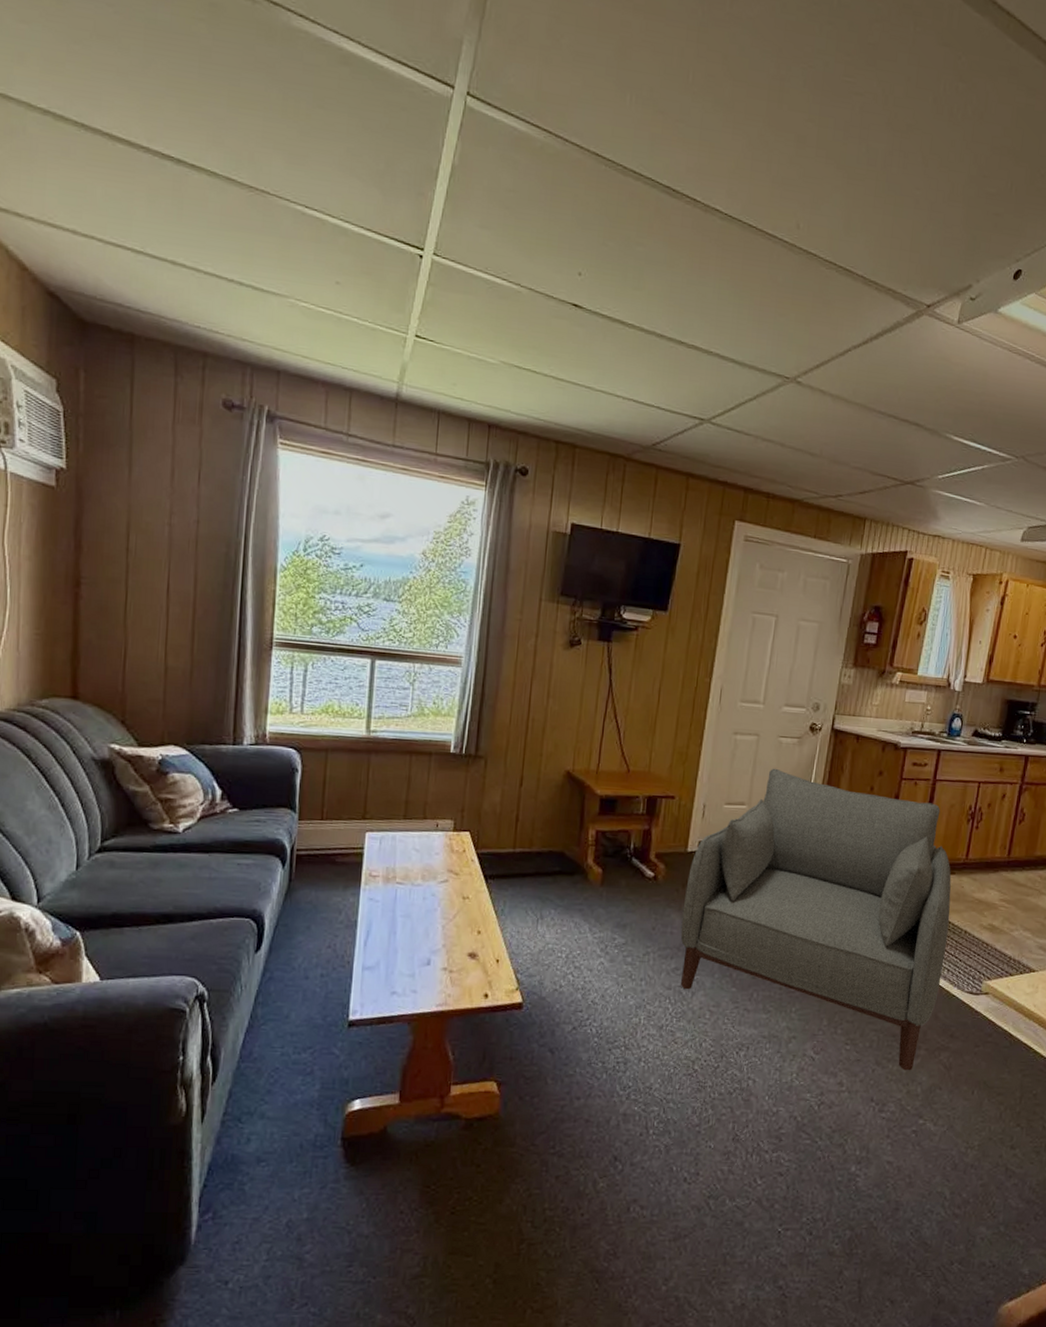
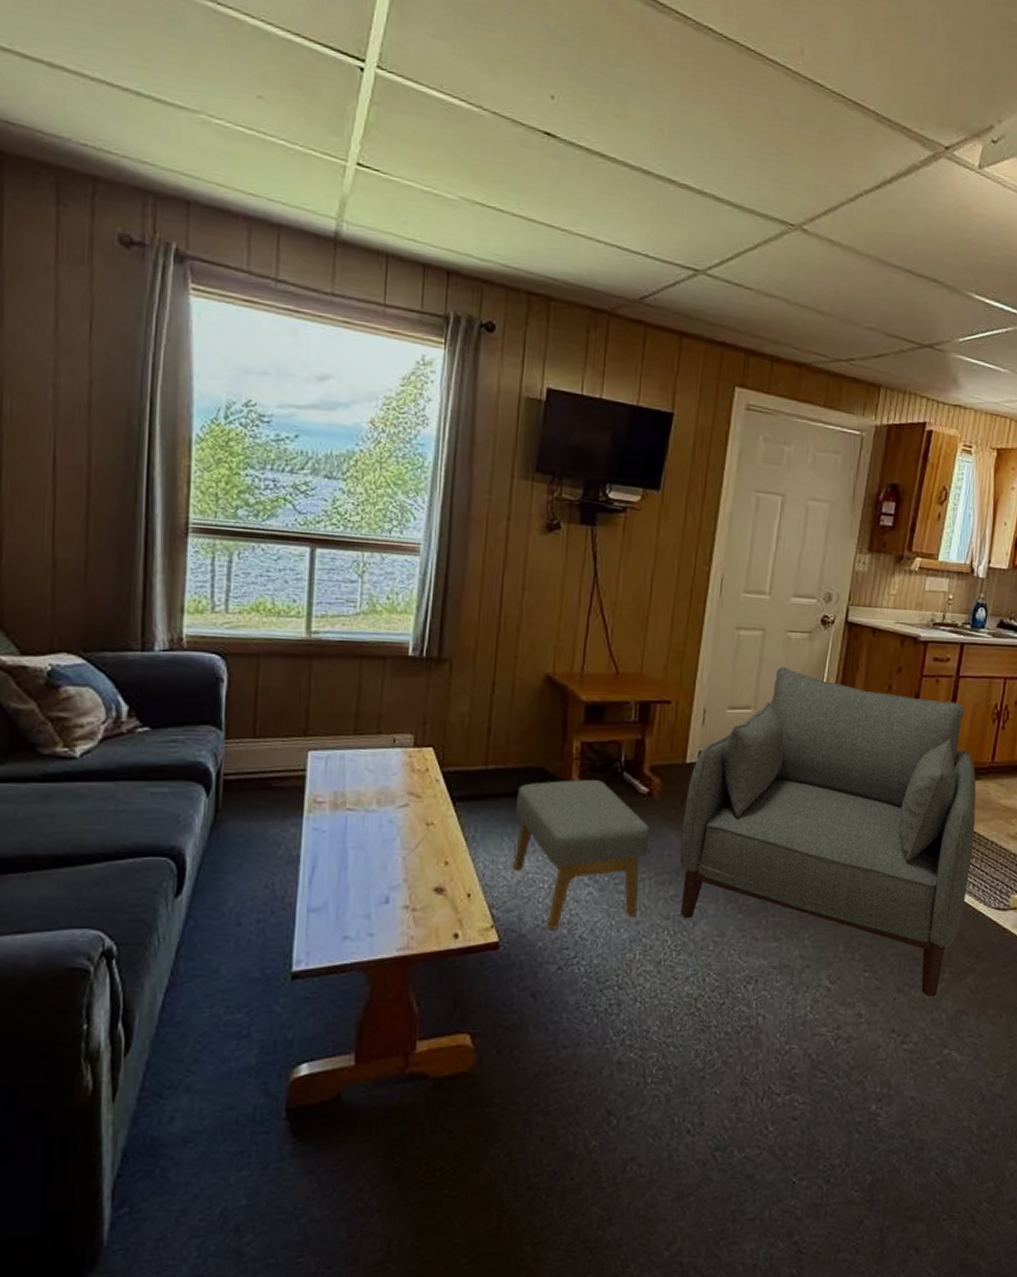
footstool: none [535,863,654,994] -> present [513,780,650,929]

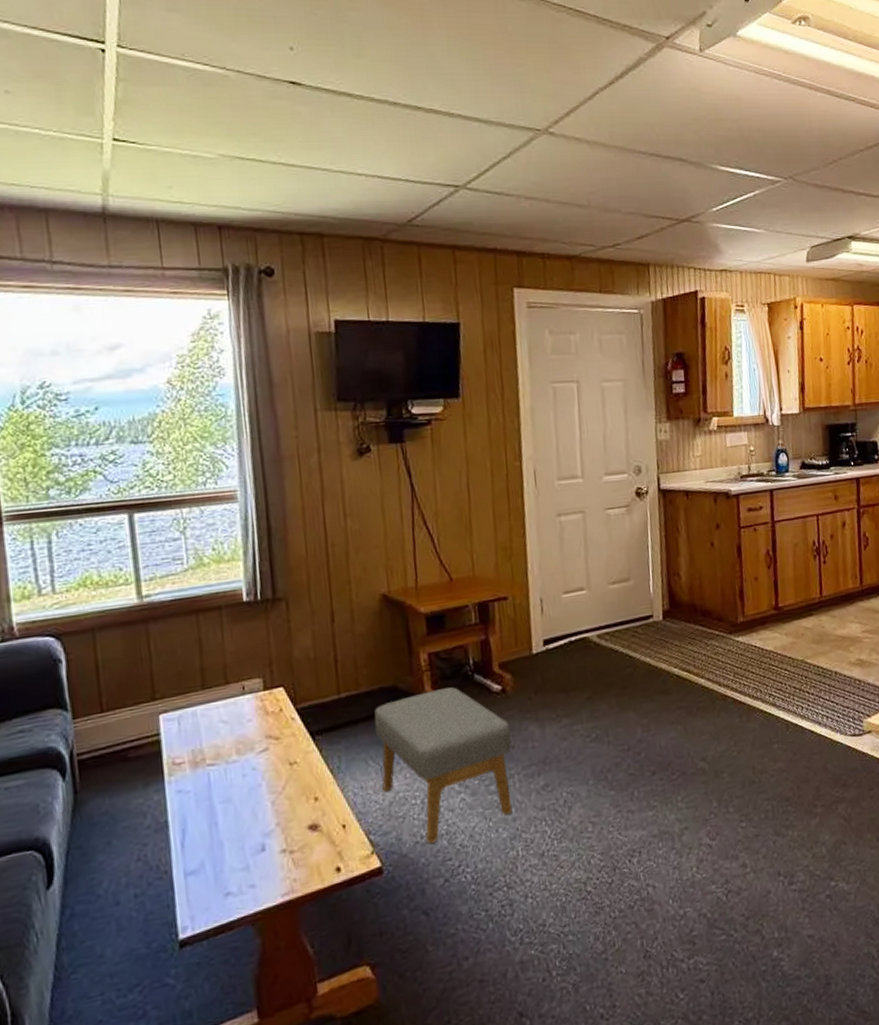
chair: present [679,666,977,997] -> none [539,543,822,834]

